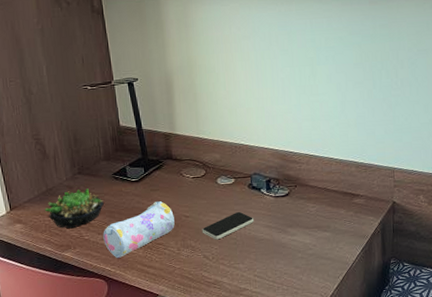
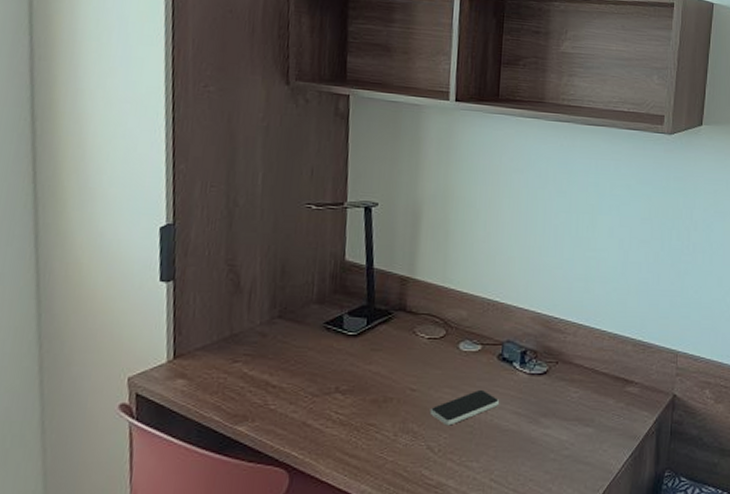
succulent plant: present [45,188,104,229] -> none [222,339,306,392]
pencil case: present [103,201,175,258] -> none [295,366,397,440]

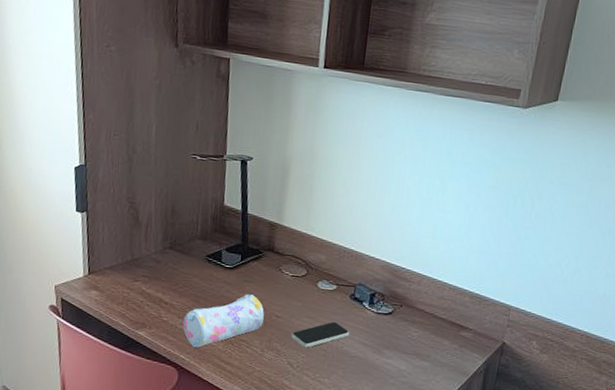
pencil case: none [295,366,397,440] -> present [183,294,264,348]

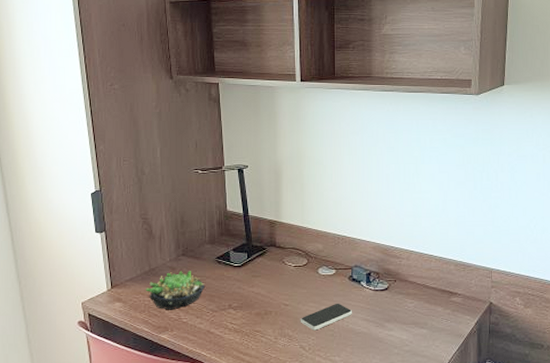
succulent plant: none [126,265,191,306] -> present [146,271,205,310]
pencil case: present [183,294,264,348] -> none [201,288,274,343]

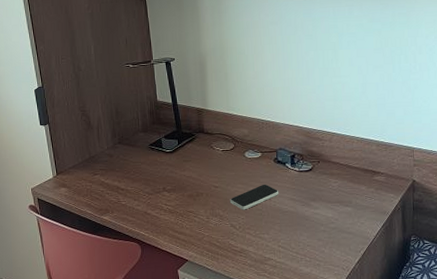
succulent plant: present [146,271,205,310] -> none [87,157,140,194]

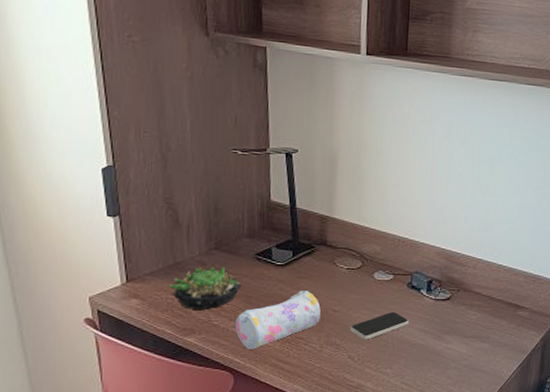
succulent plant: none [87,157,140,194] -> present [169,267,241,311]
pencil case: none [138,172,205,223] -> present [235,291,321,349]

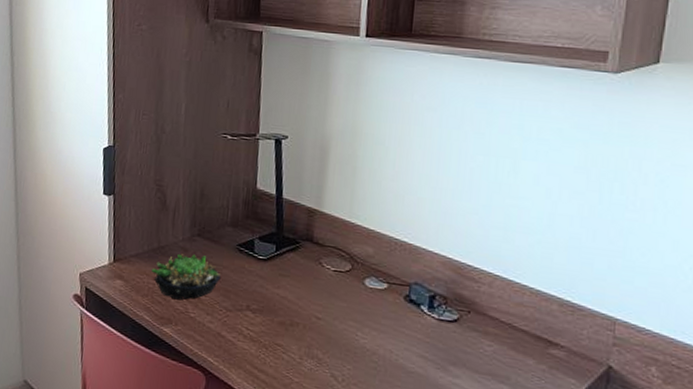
pencil case: present [235,291,321,349] -> none [211,290,303,350]
smartphone: present [349,311,410,340] -> none [334,327,406,358]

